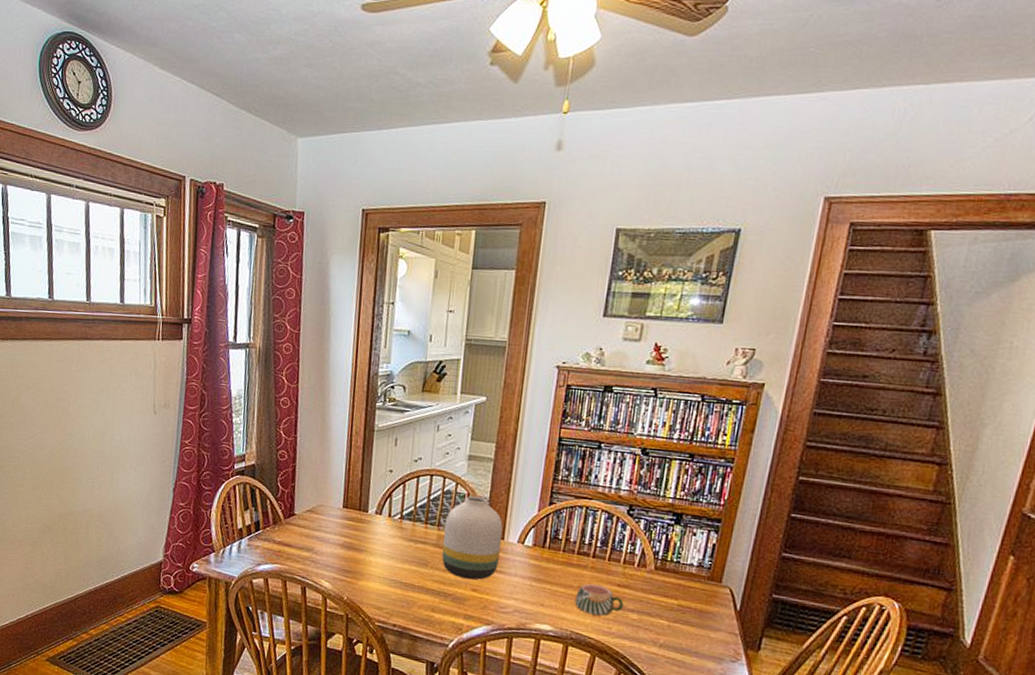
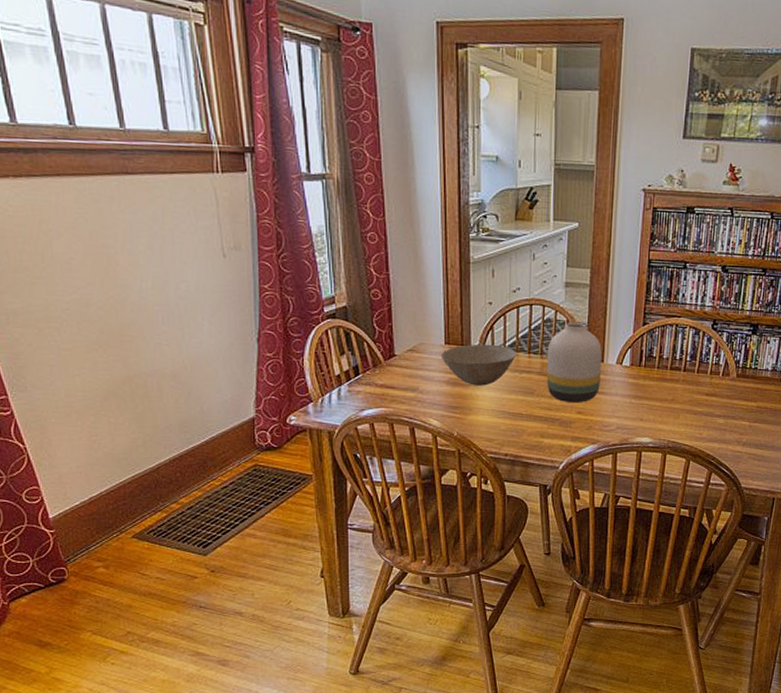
bowl: none [337,510,413,553] -> present [440,344,517,386]
mug: present [575,583,624,616] -> none [670,396,712,424]

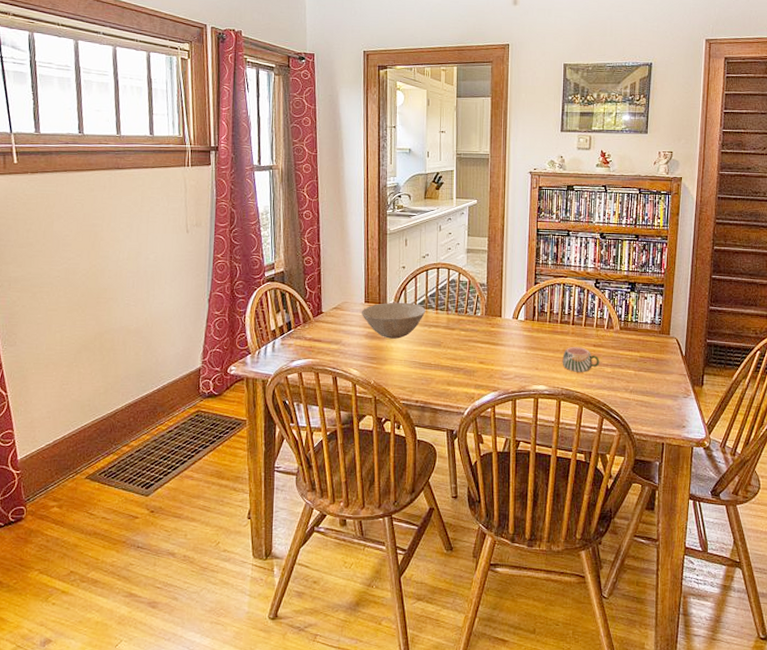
vase: present [546,322,602,402] -> none [452,282,499,353]
mug: none [670,396,712,424] -> present [562,347,600,372]

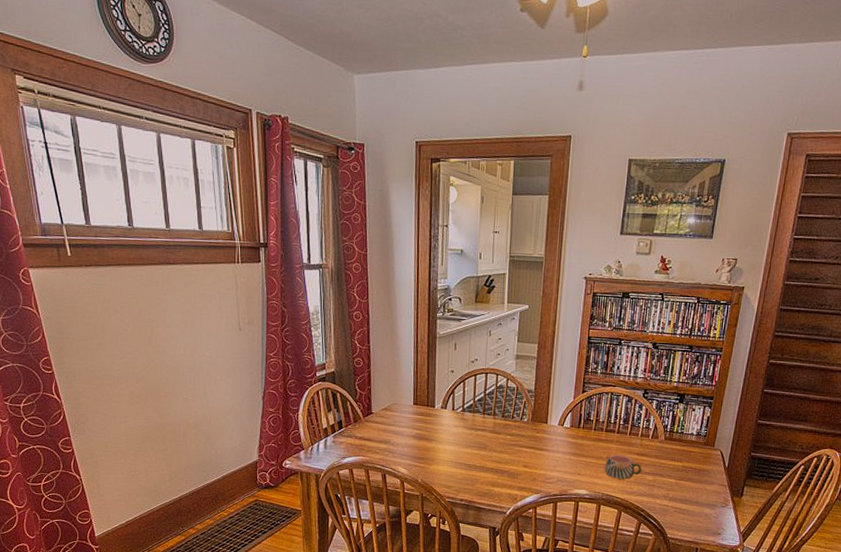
bowl: present [361,302,426,339] -> none [409,405,473,441]

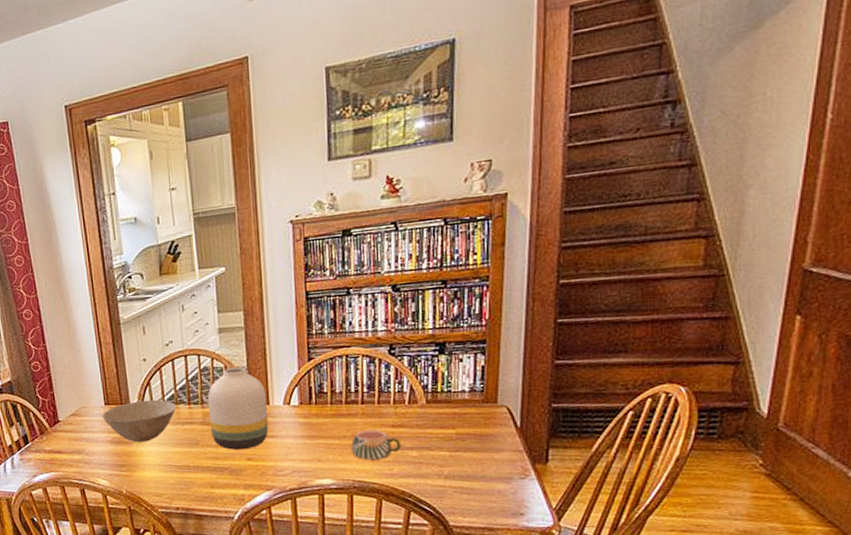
bowl: none [409,405,473,441] -> present [101,399,177,443]
vase: none [498,388,546,458] -> present [207,366,269,450]

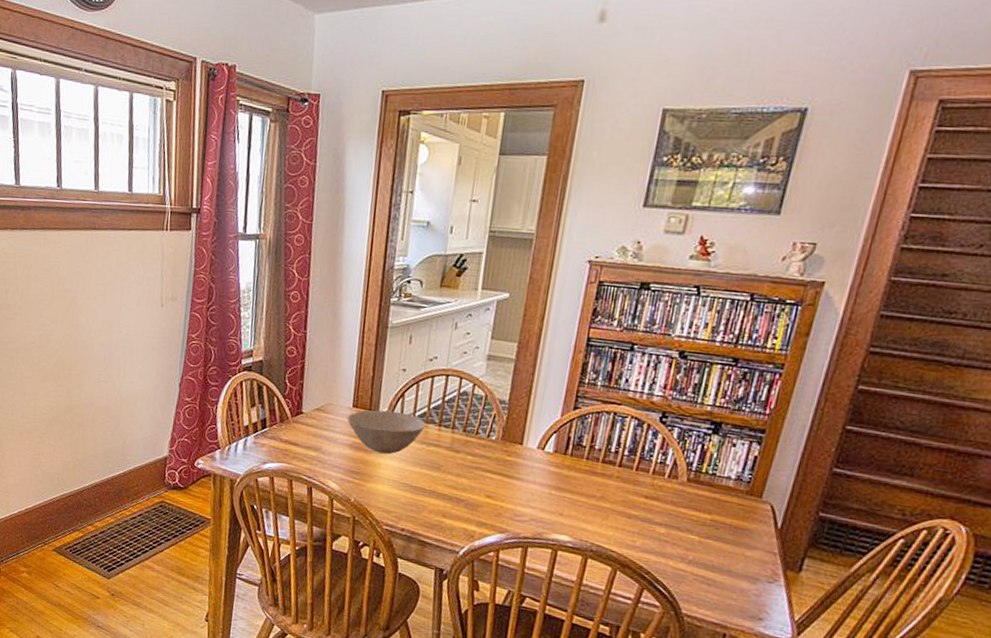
vase: present [207,366,269,450] -> none [455,398,522,486]
mug: present [351,430,402,460] -> none [597,494,651,529]

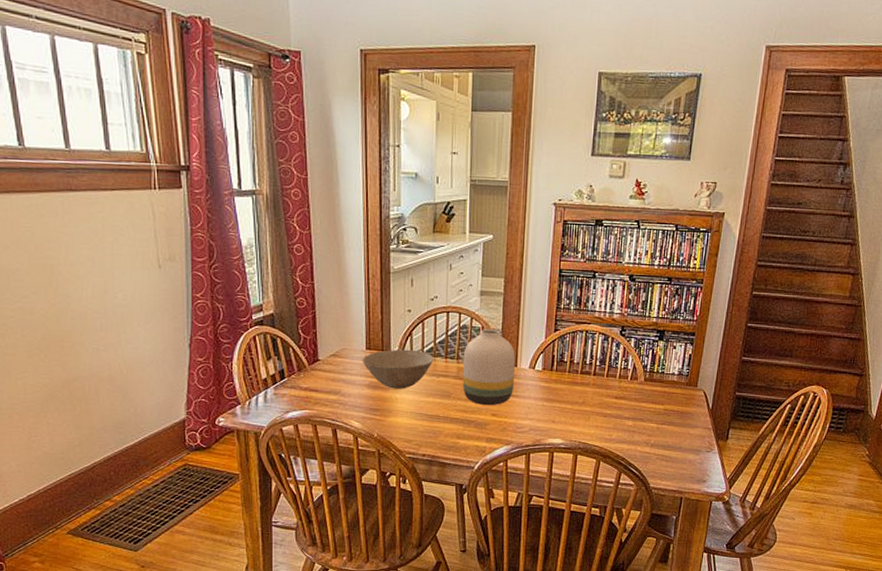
vase: none [455,398,522,486] -> present [462,328,515,405]

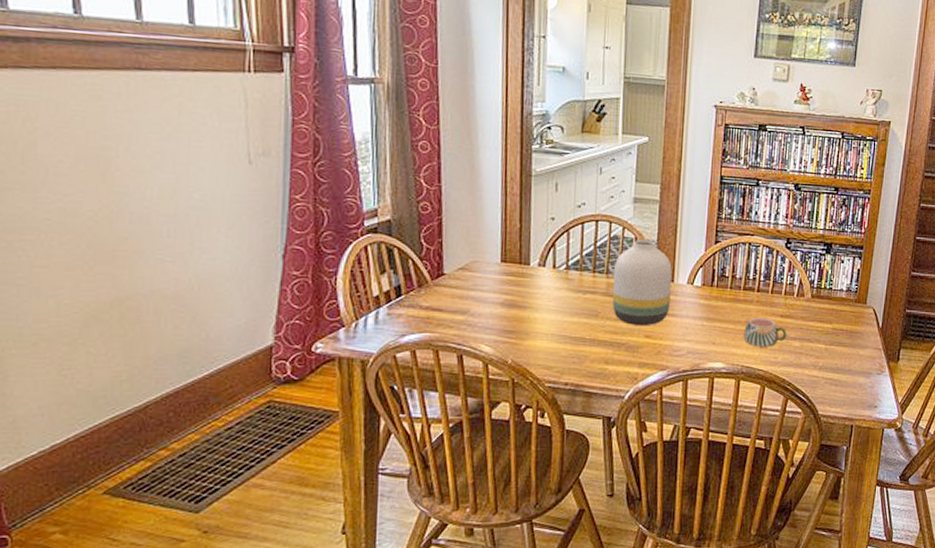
bowl: present [362,349,434,389] -> none [495,262,580,308]
mug: none [581,399,621,426] -> present [744,318,787,347]

